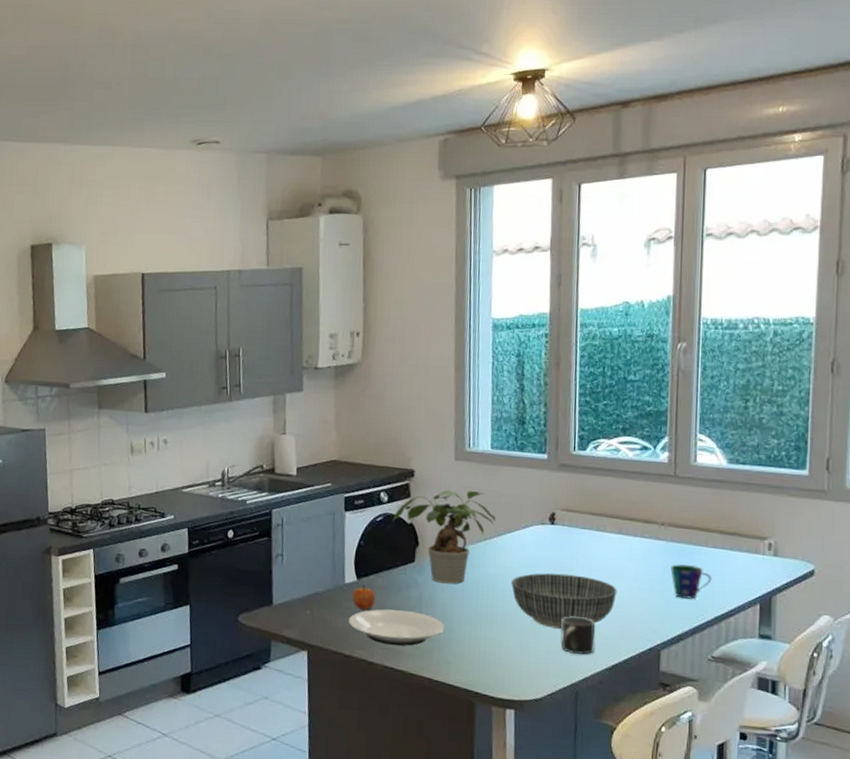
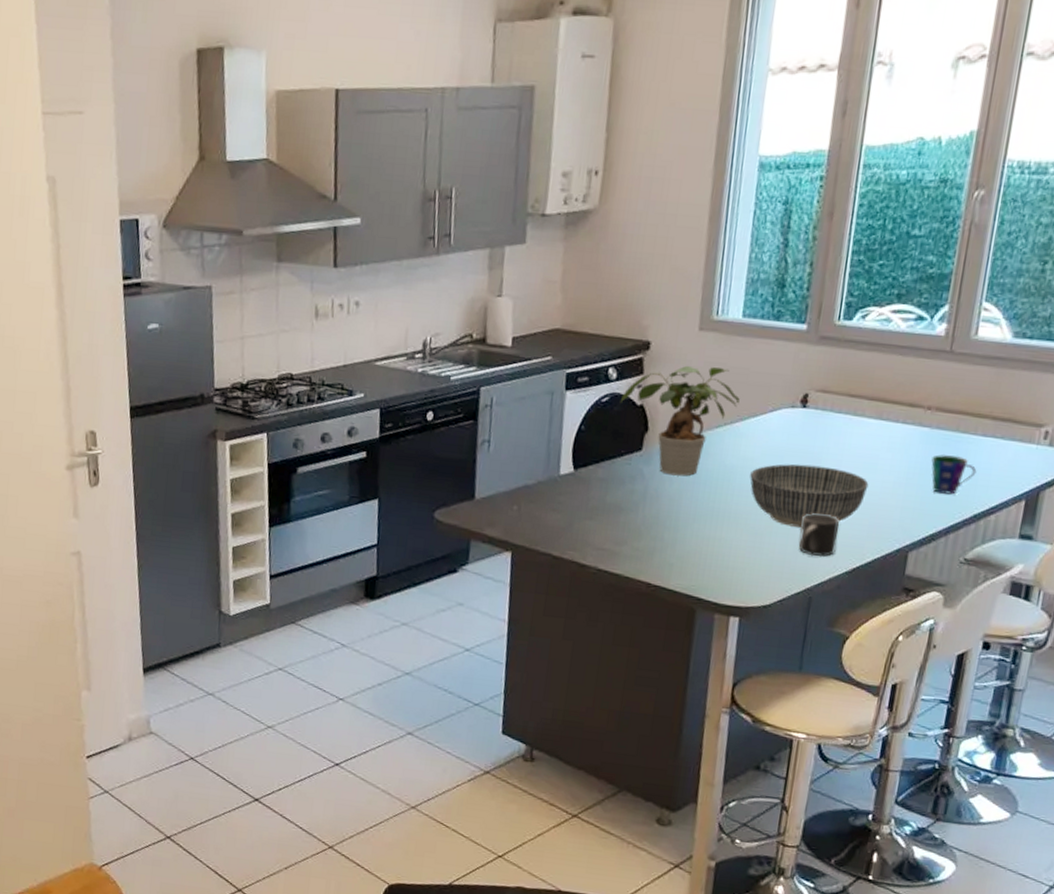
plate: present [349,609,445,646] -> none [561,504,670,547]
apple: present [352,584,375,610] -> none [566,476,594,505]

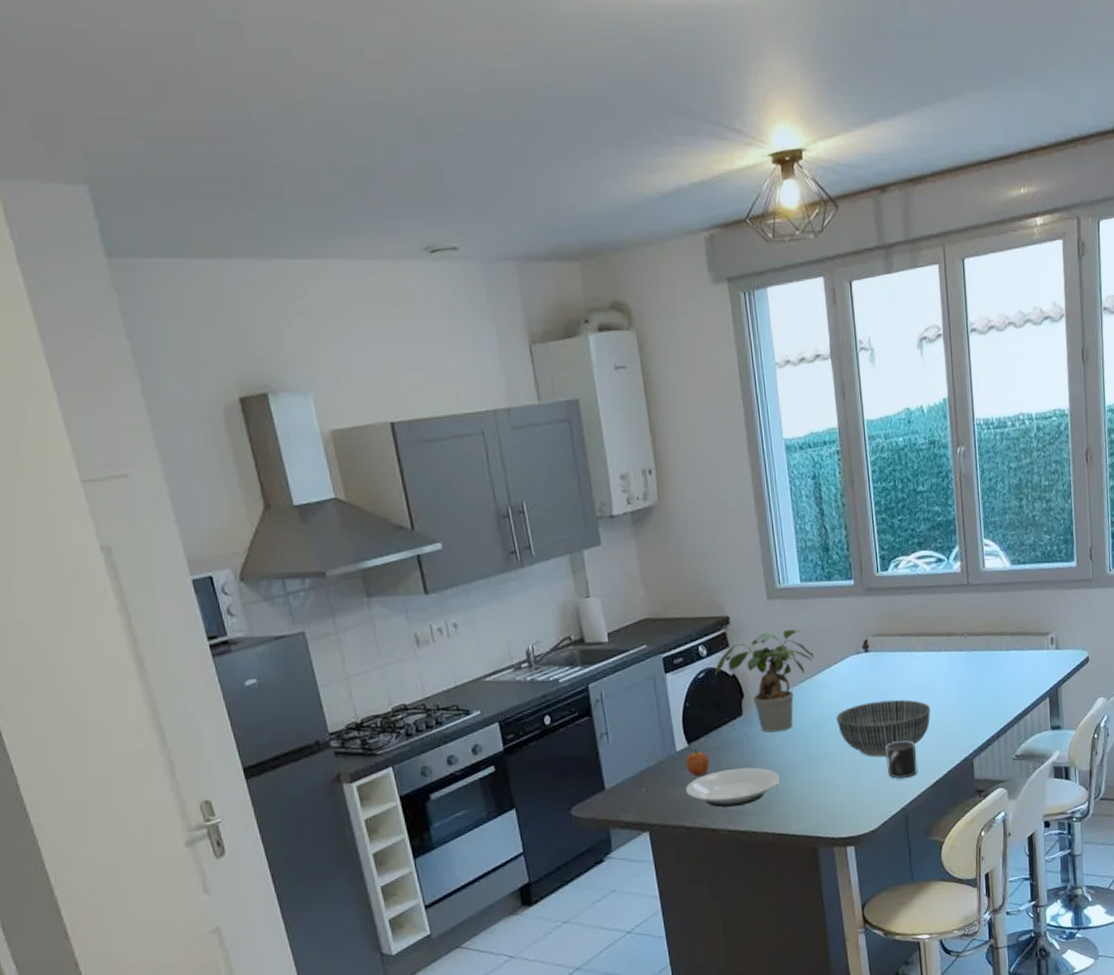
plate: none [561,504,670,547] -> present [686,767,781,808]
apple: none [566,476,594,505] -> present [685,749,709,776]
cup: present [931,454,977,494] -> none [973,671,1009,705]

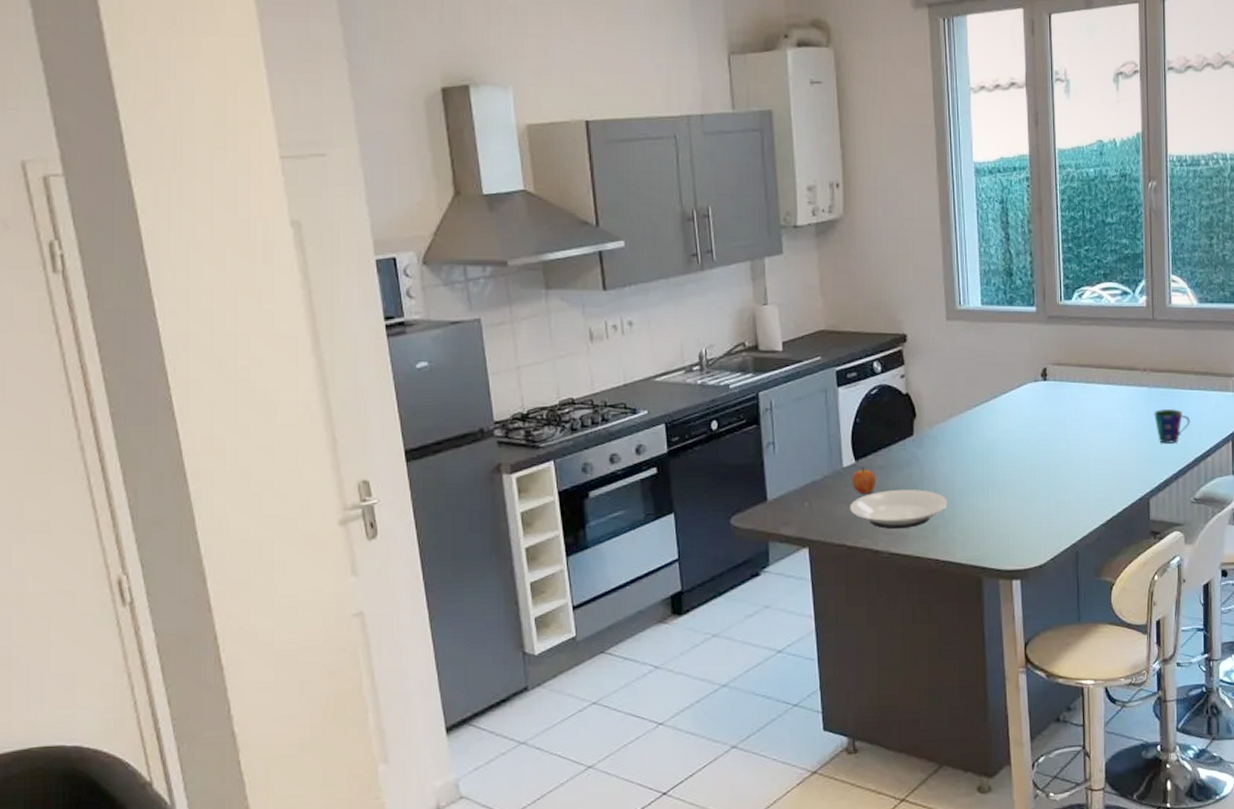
potted plant: present [714,629,814,733] -> none [887,352,990,455]
bowl: present [836,699,931,757] -> none [1010,431,1108,489]
mug: present [886,740,918,779] -> none [1059,473,1091,514]
cup: none [973,671,1009,705] -> present [1154,409,1191,443]

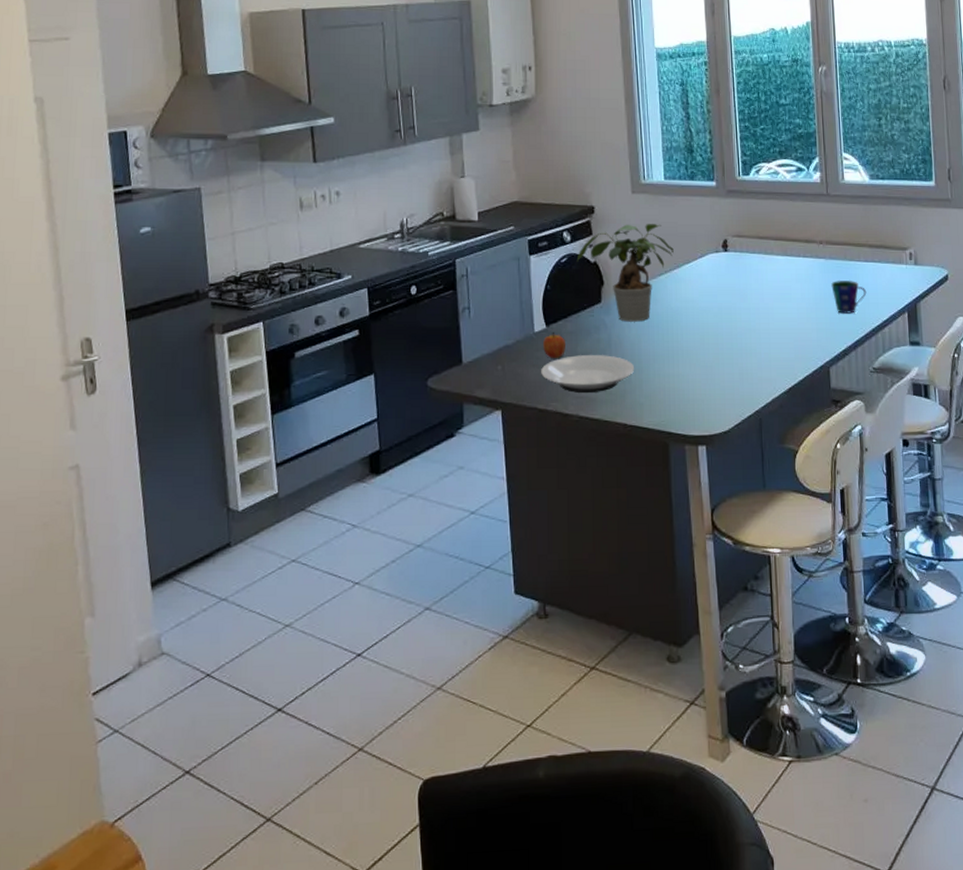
potted plant: none [887,352,990,455] -> present [576,224,674,322]

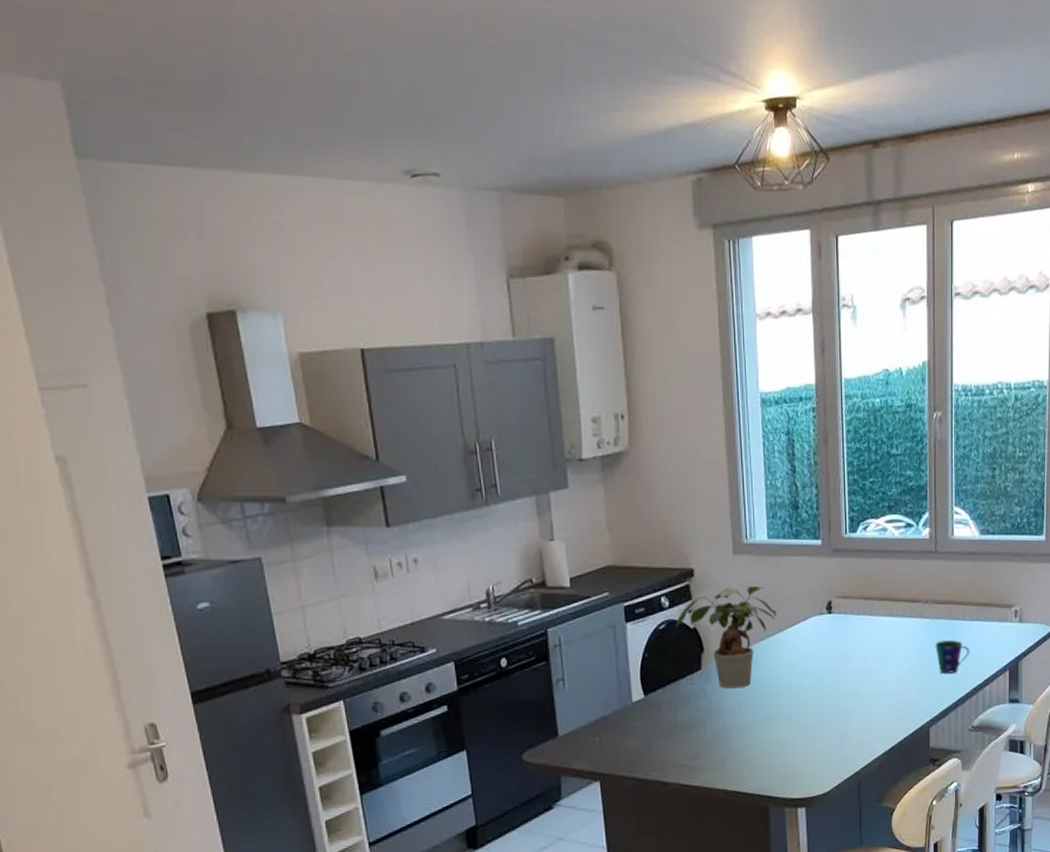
plate: present [541,355,635,394] -> none [640,723,736,762]
apple: present [542,331,565,358] -> none [640,700,665,728]

